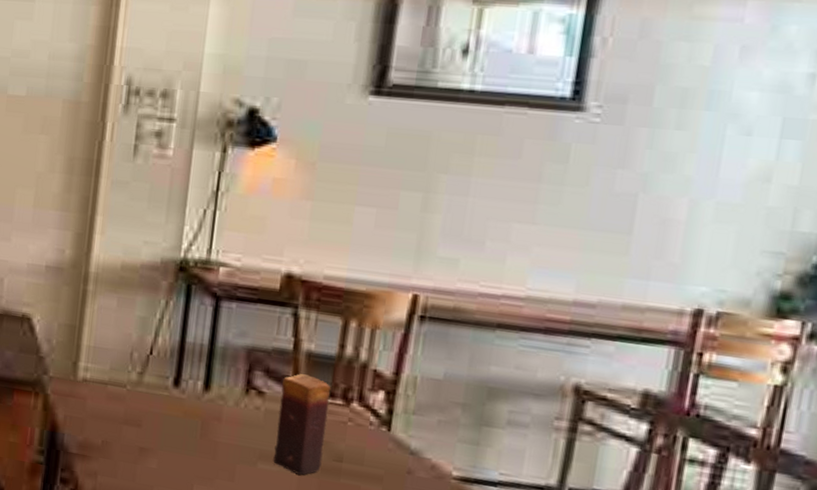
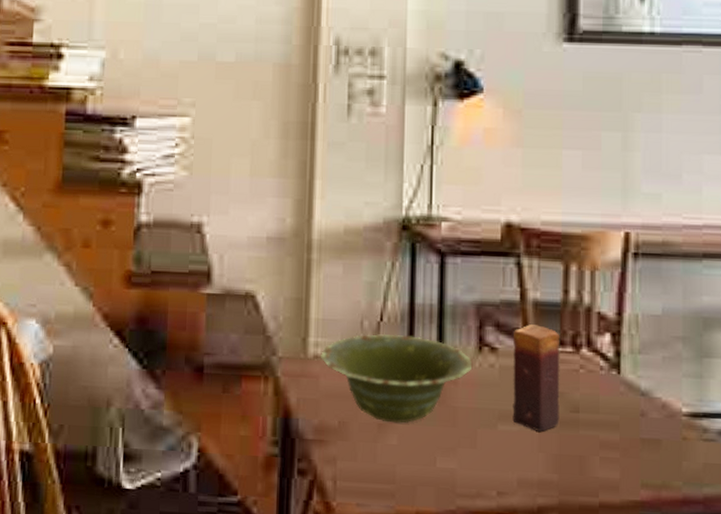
dish: none [89,365,238,450] -> present [321,333,472,423]

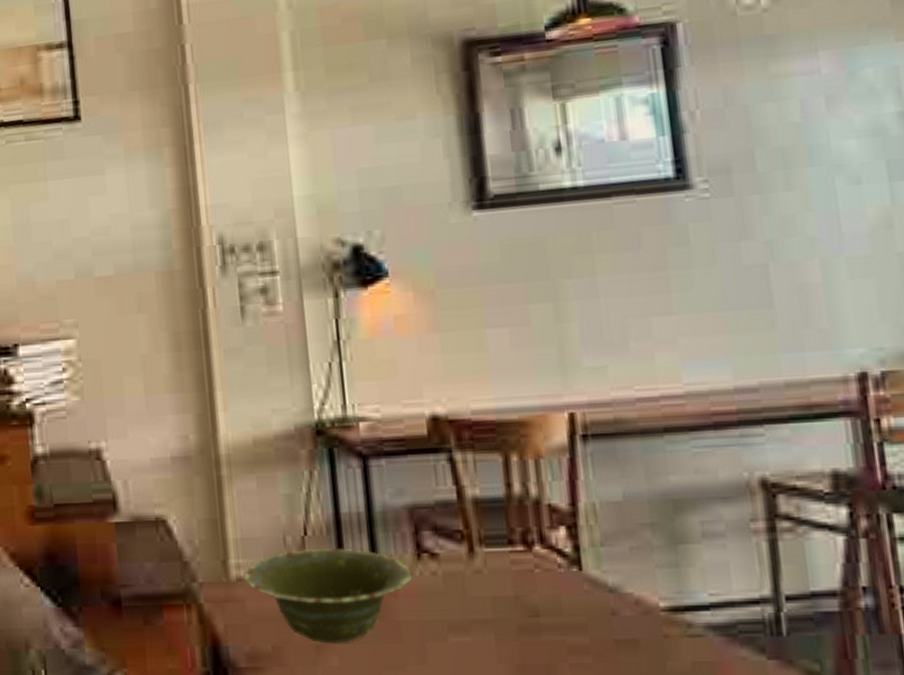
candle: present [512,324,560,432] -> none [454,524,518,641]

